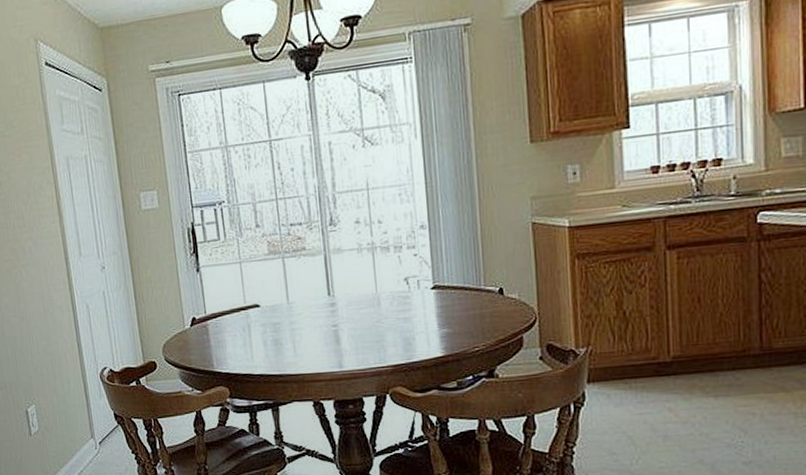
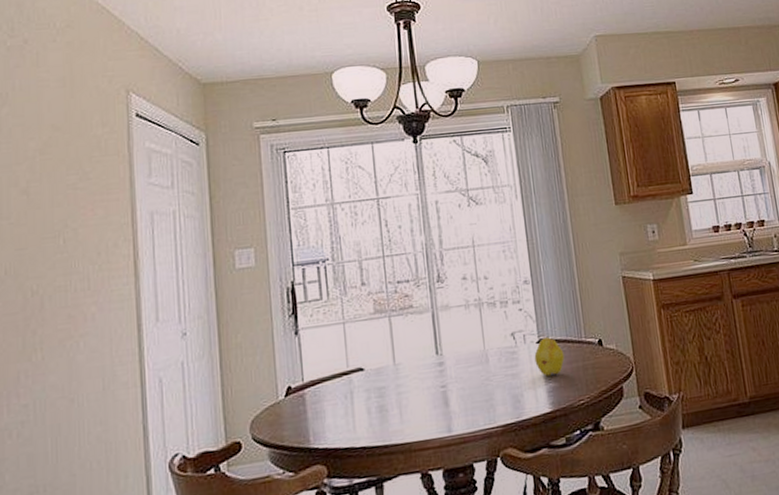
fruit: none [428,282,461,322] -> present [534,336,565,377]

